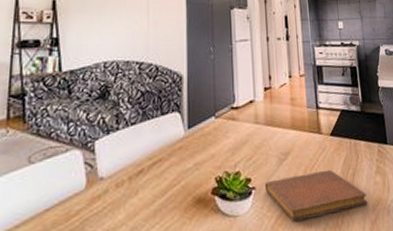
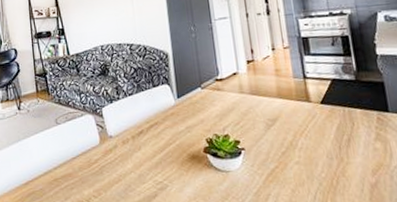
notebook: present [264,169,368,221] -> none [253,135,367,179]

